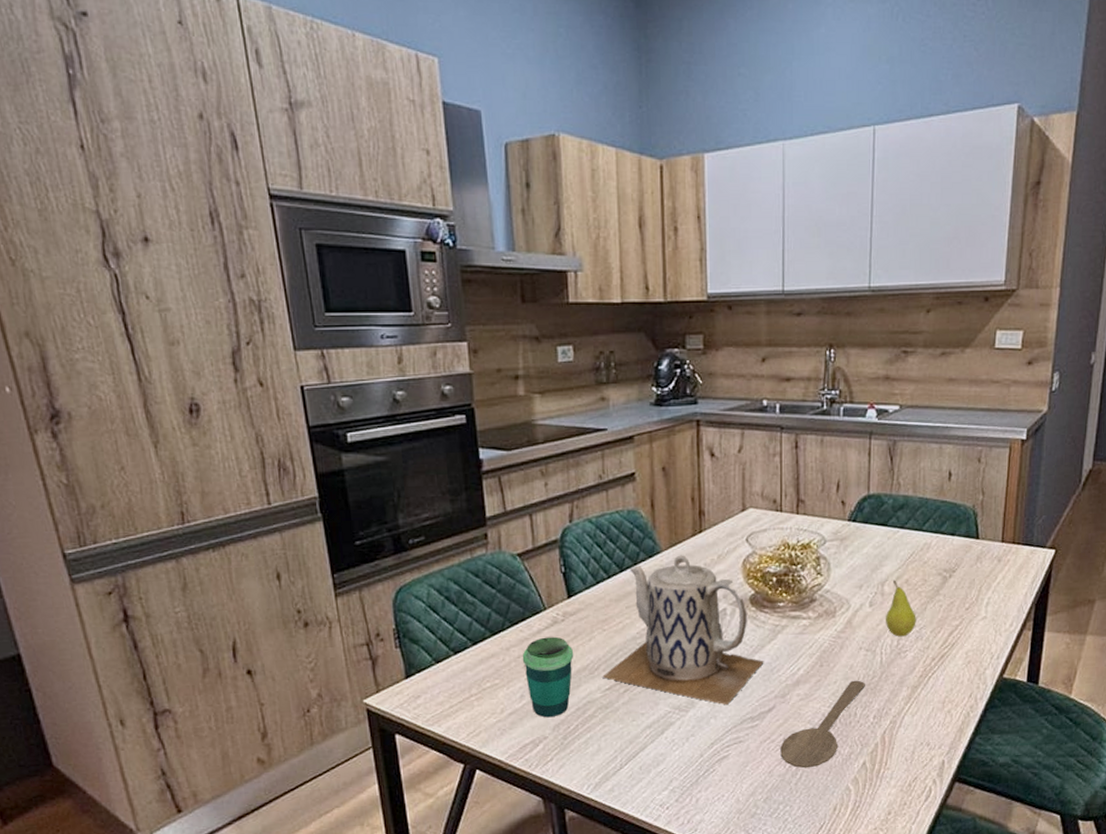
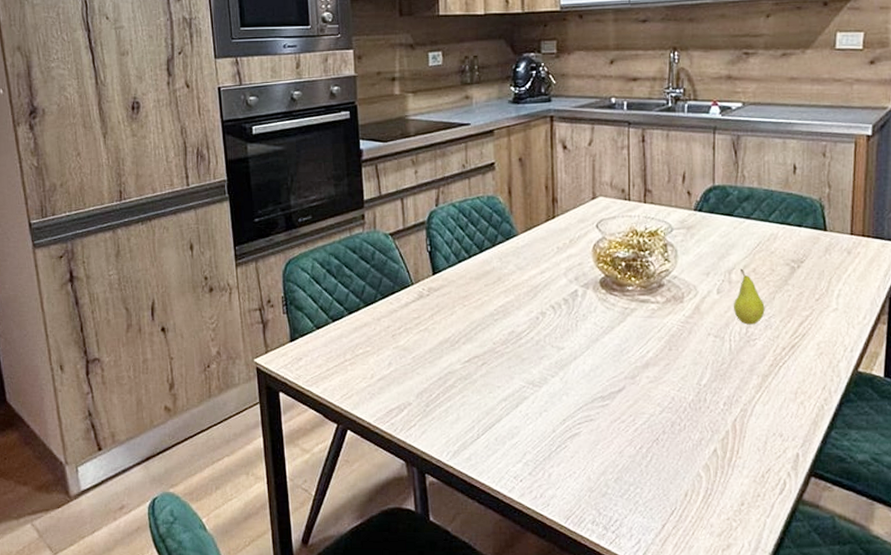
cup: present [522,636,574,718] -> none [391,310,437,385]
teapot: present [602,555,764,705] -> none [462,238,614,383]
wooden spoon: present [780,680,865,769] -> none [630,366,714,451]

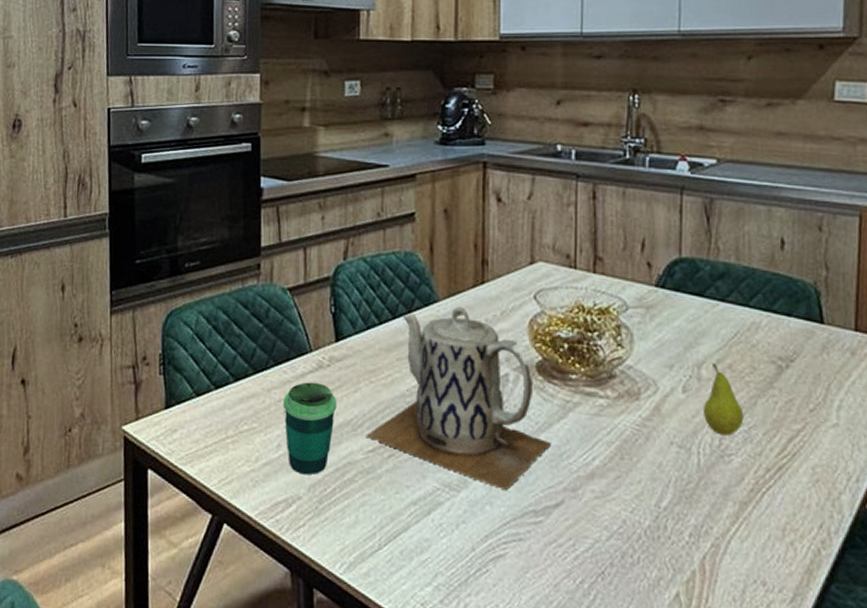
cup: none [391,310,437,385] -> present [283,382,338,475]
teapot: none [462,238,614,383] -> present [366,306,552,491]

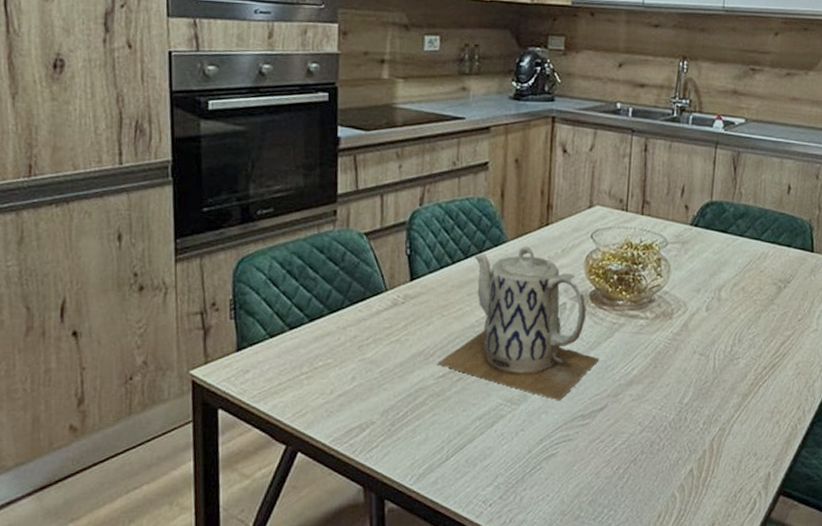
cup: present [283,382,338,475] -> none [358,319,411,402]
fruit: present [702,363,744,436] -> none [720,286,751,343]

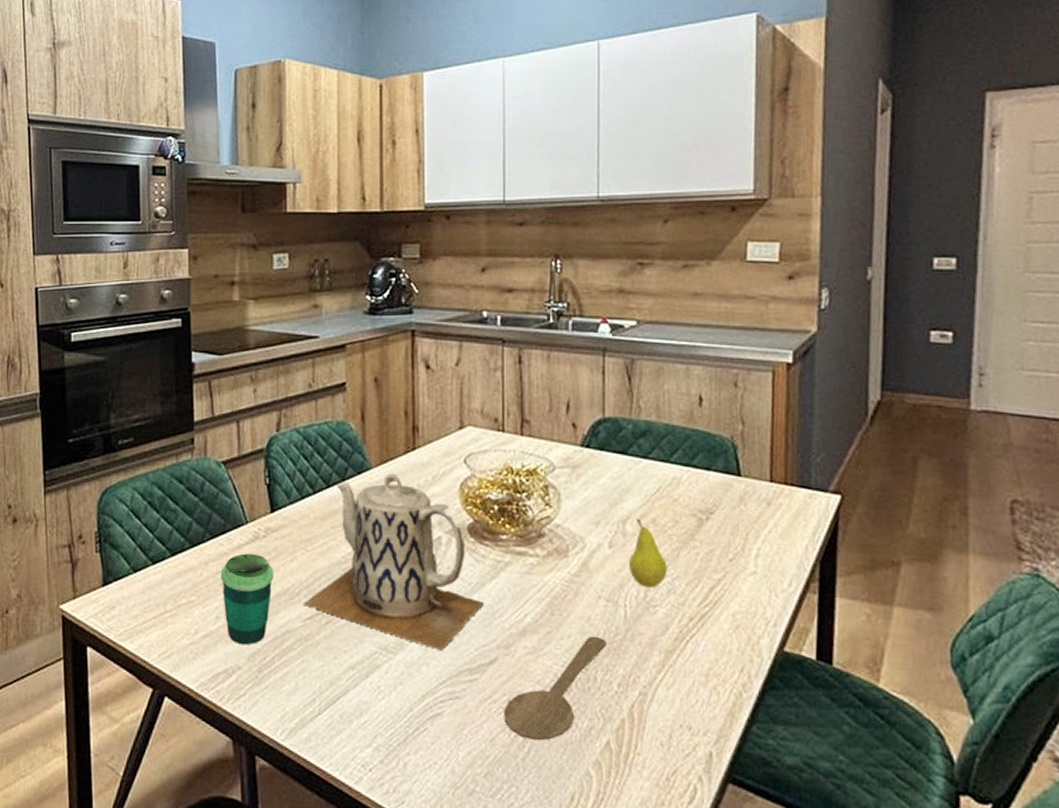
cup: none [358,319,411,402] -> present [220,553,274,645]
wooden spoon: none [609,384,697,472] -> present [504,636,606,741]
fruit: none [720,286,751,343] -> present [628,518,667,588]

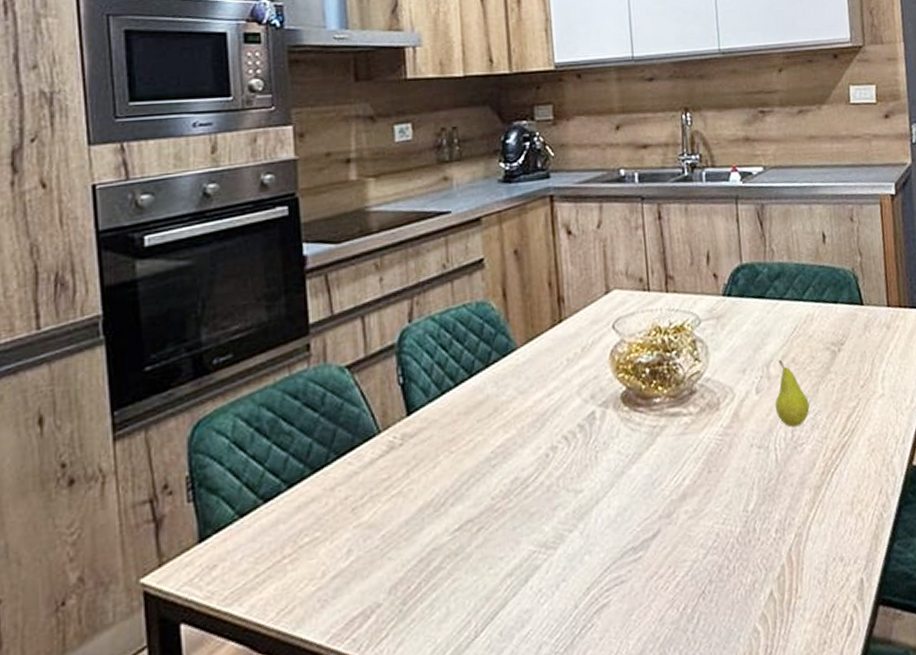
cup: present [220,553,274,645] -> none [350,466,415,577]
teapot: present [303,473,484,651] -> none [450,350,643,535]
wooden spoon: present [504,636,606,741] -> none [670,485,762,609]

